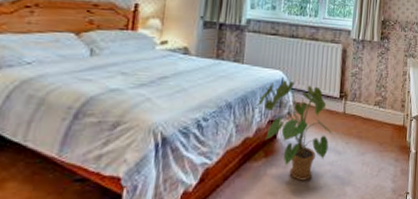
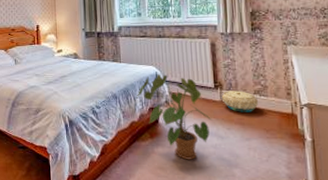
basket: none [344,101,378,125] -> present [221,91,259,112]

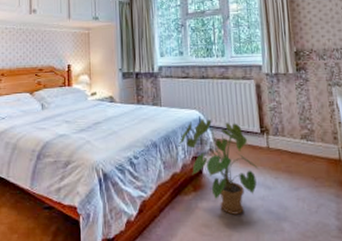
basket: present [221,91,259,112] -> none [268,135,306,159]

